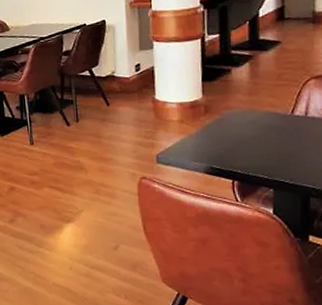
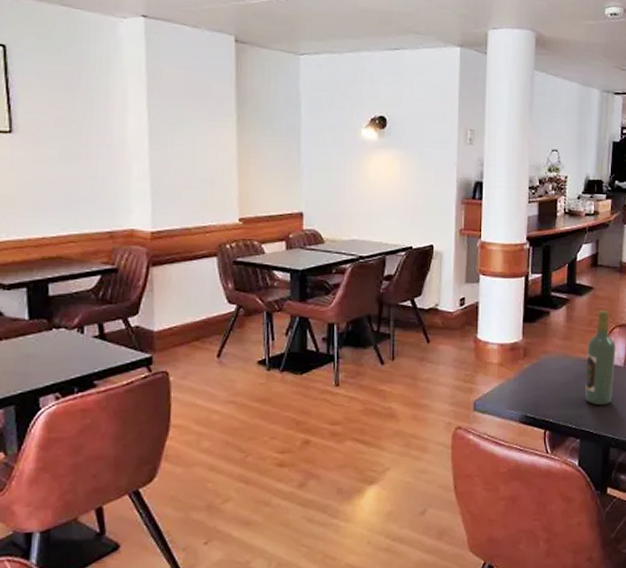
wine bottle: none [276,62,313,157] -> present [585,310,616,406]

